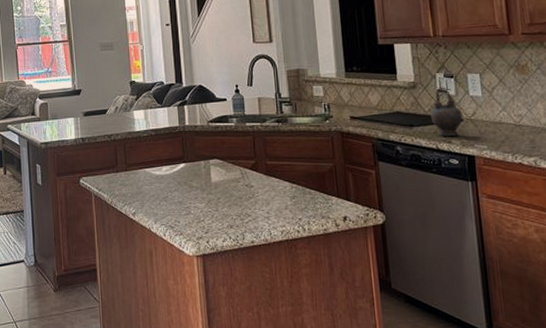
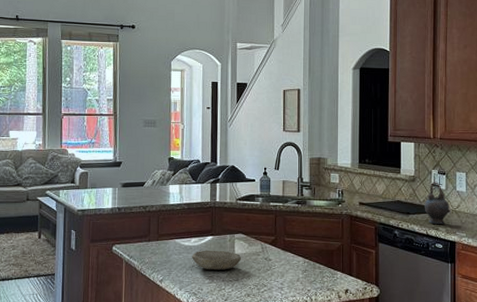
bowl: none [164,178,220,200] -> present [191,250,242,270]

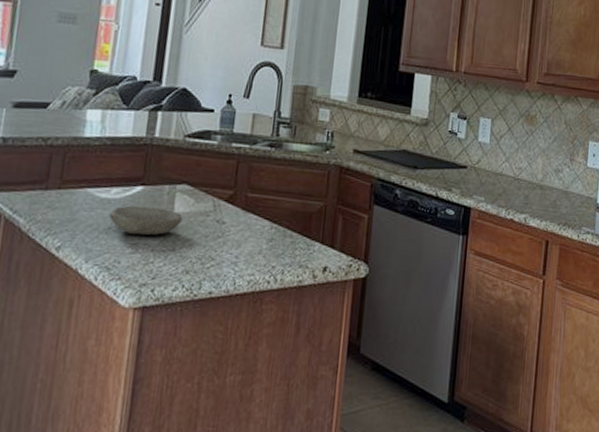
teapot: present [424,182,450,224] -> none [436,128,468,184]

